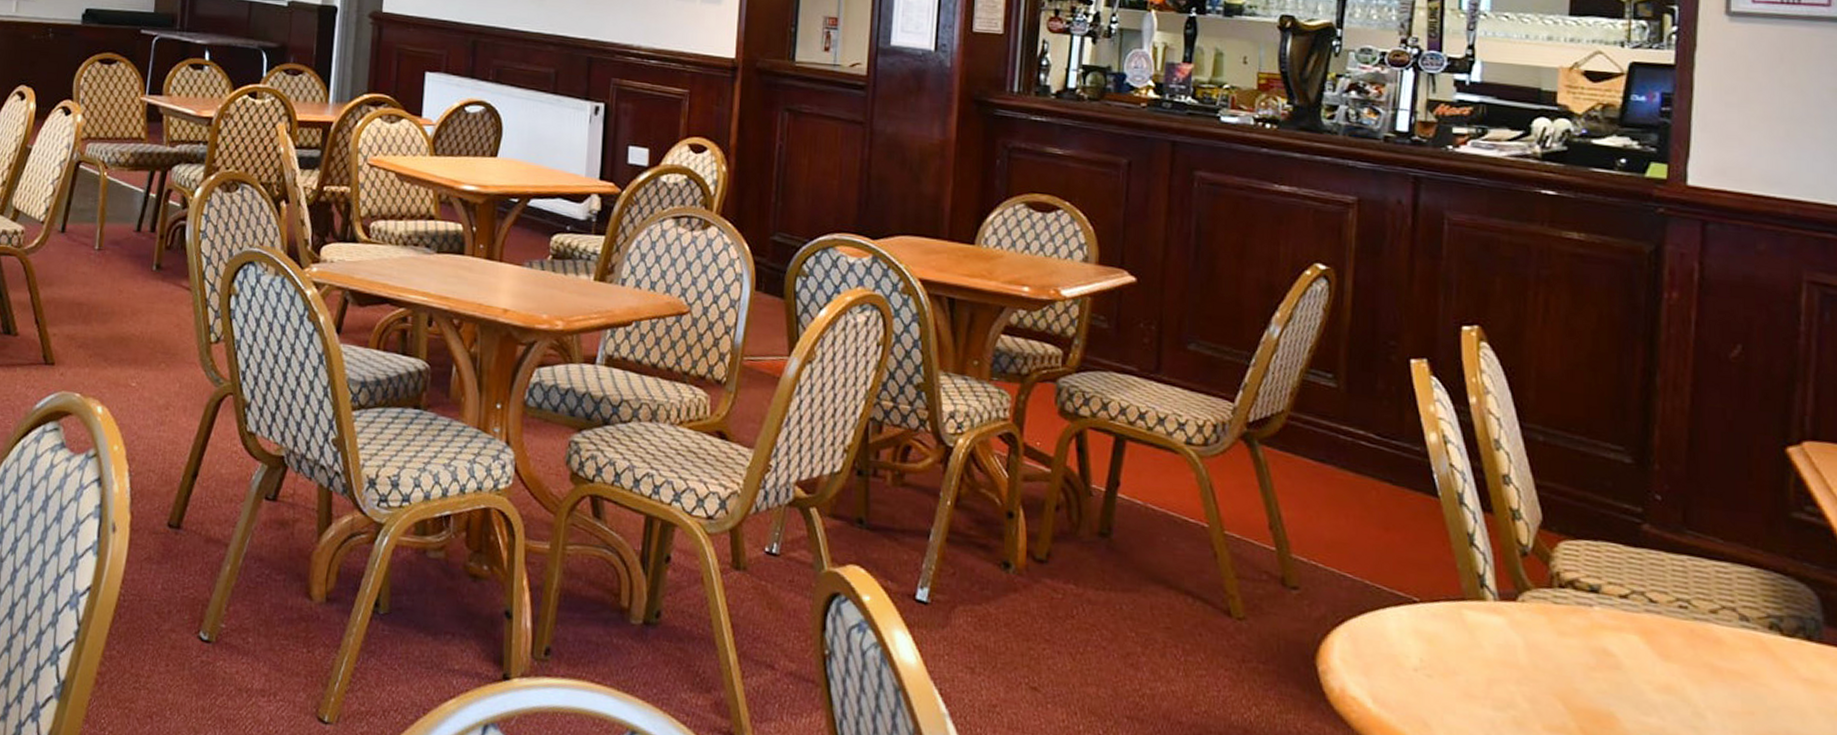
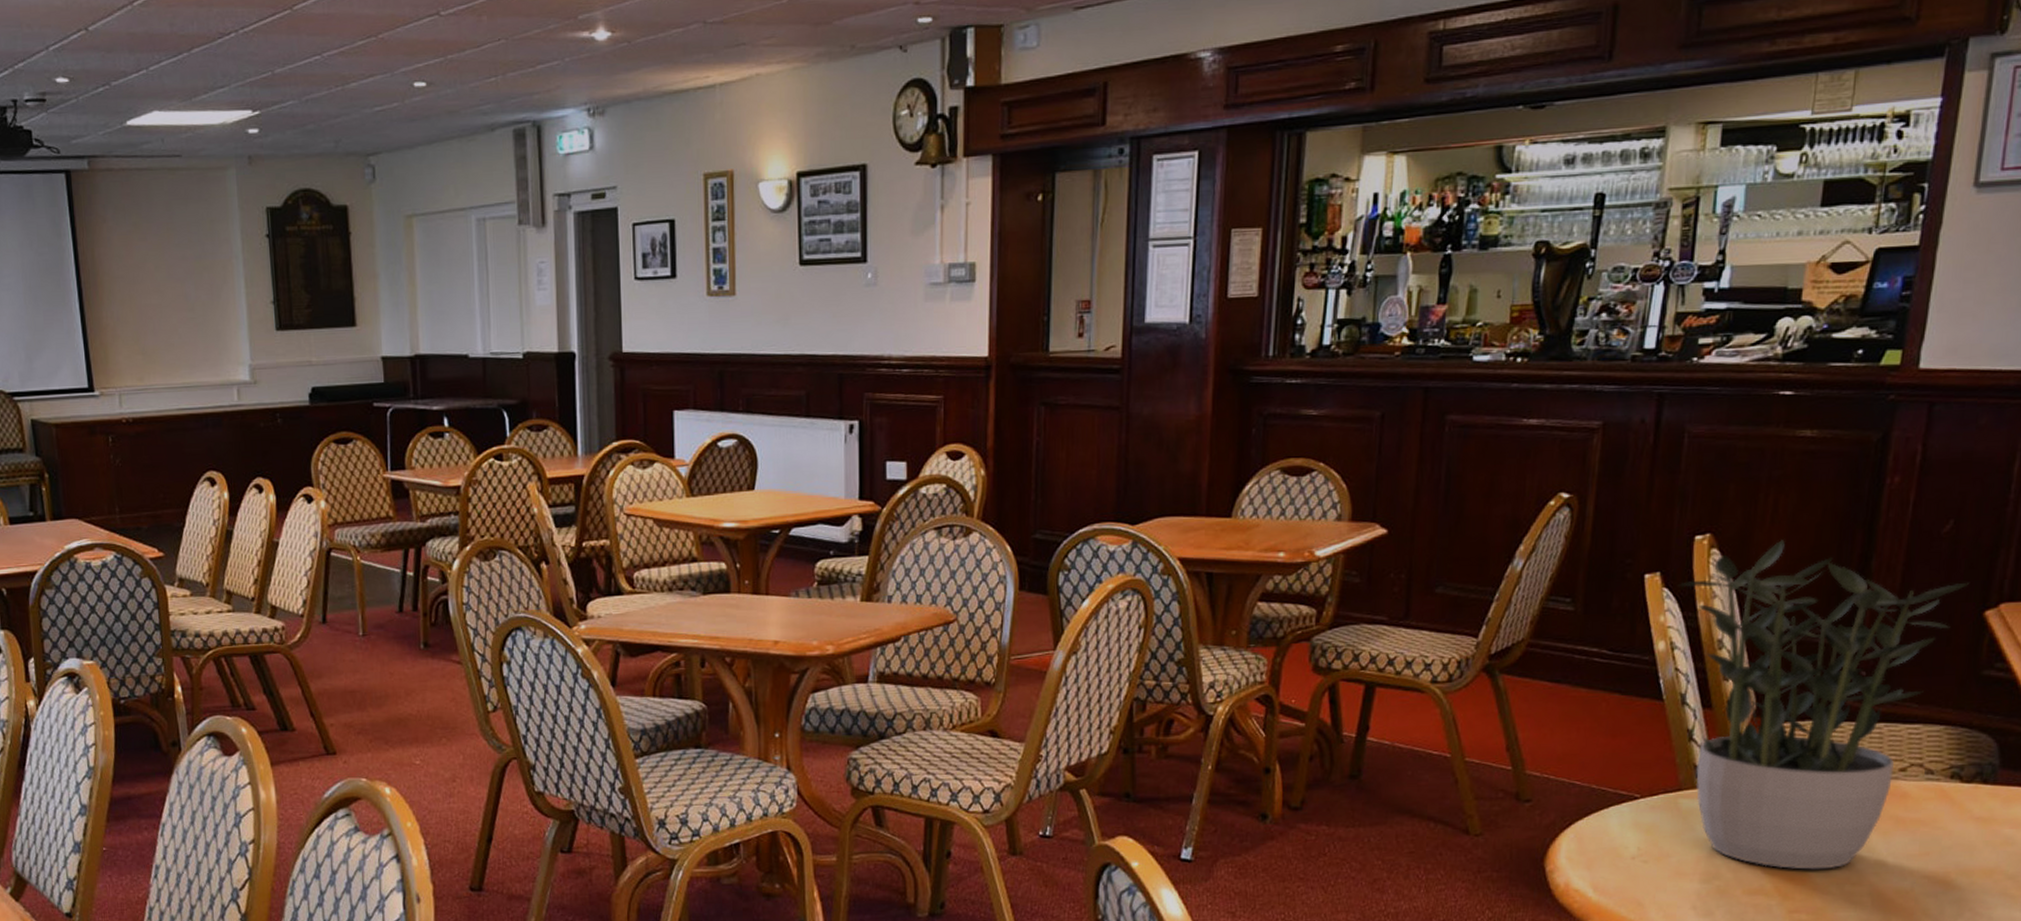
potted plant: none [1446,342,1766,715] -> present [1677,540,1969,870]

